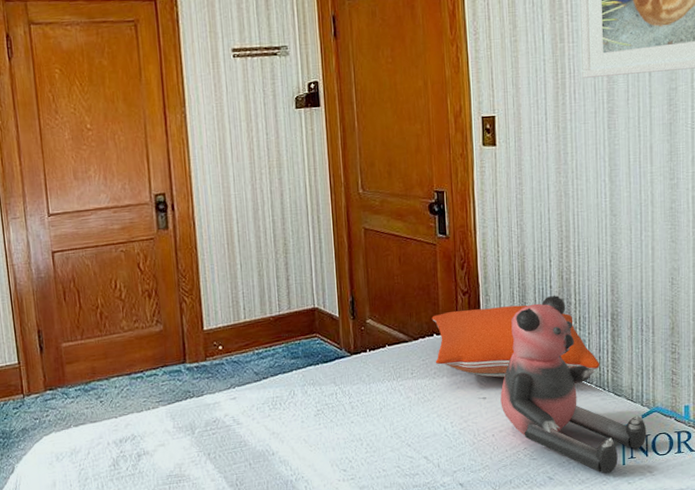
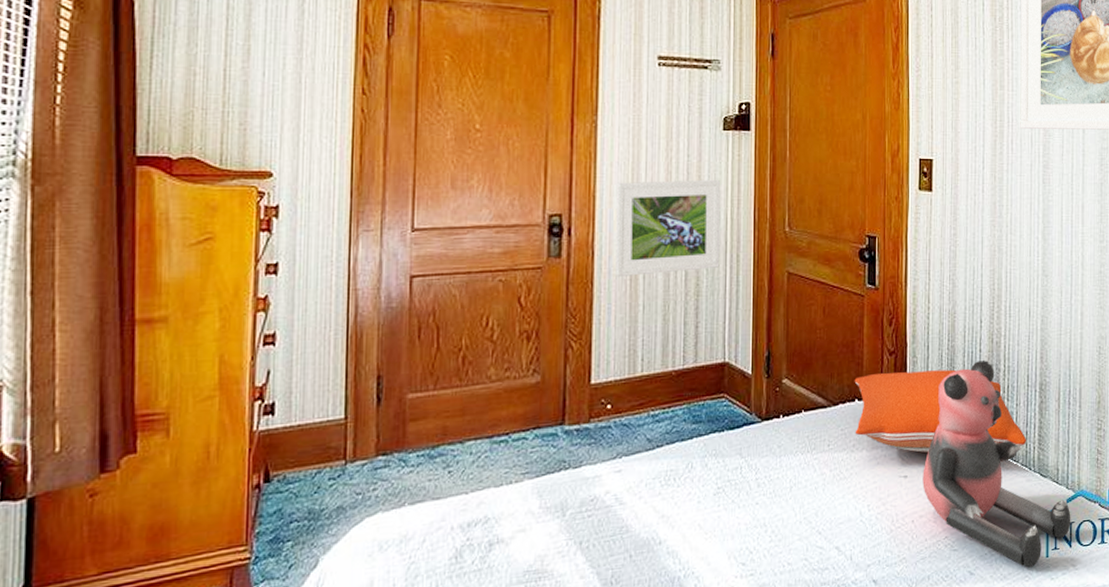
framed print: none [208,152,302,242] -> present [615,179,720,276]

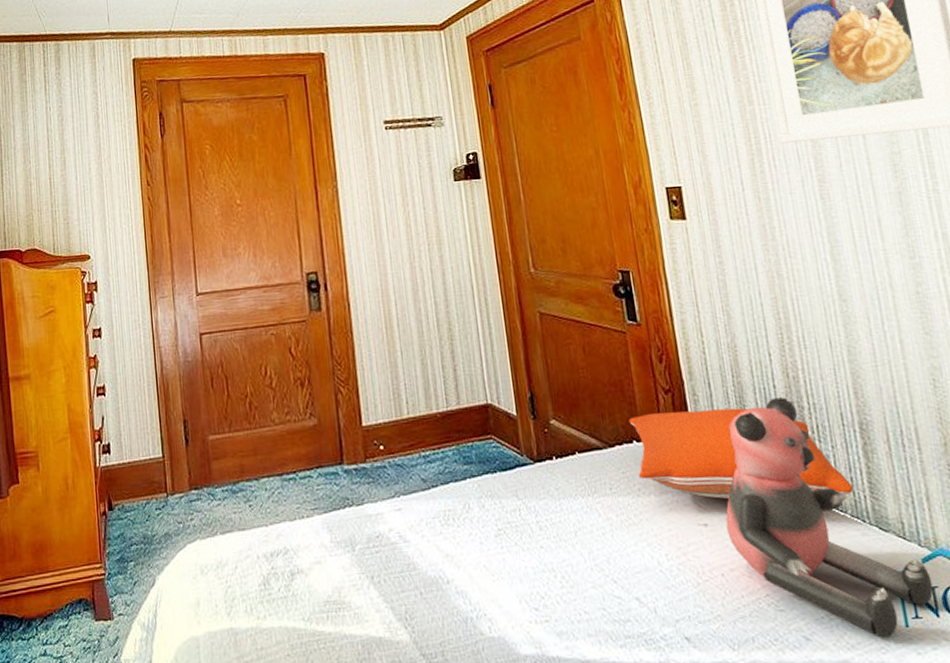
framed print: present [615,179,720,276] -> none [362,227,468,325]

